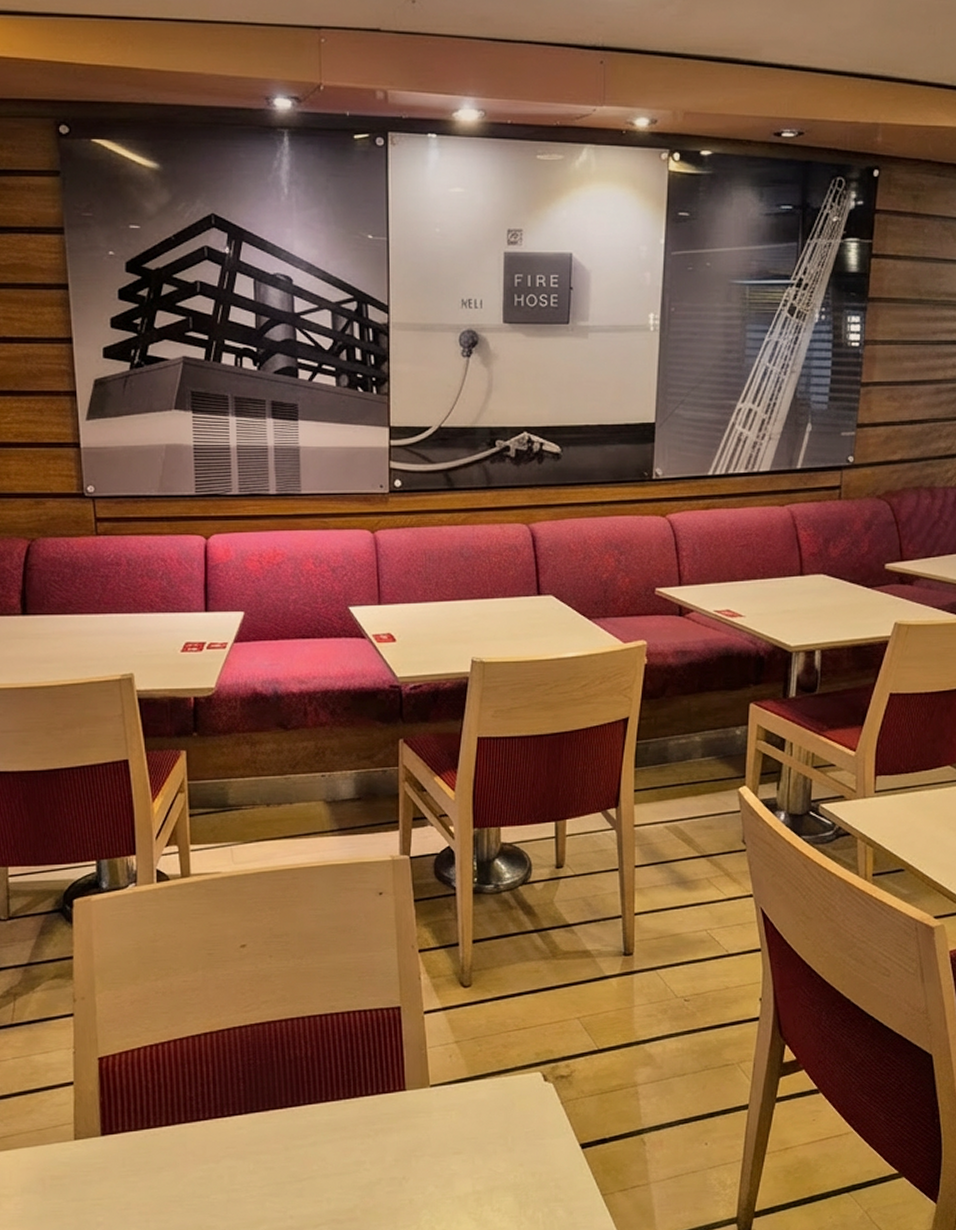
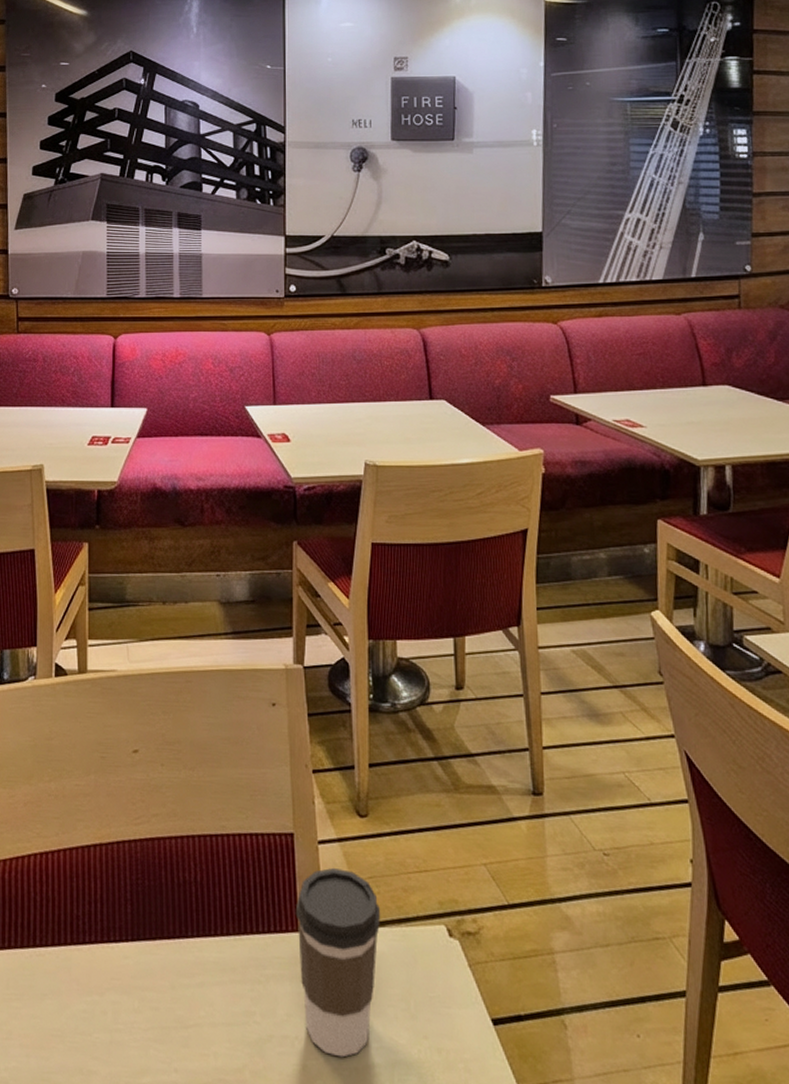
coffee cup: none [402,1033,483,1189] -> present [295,867,381,1058]

